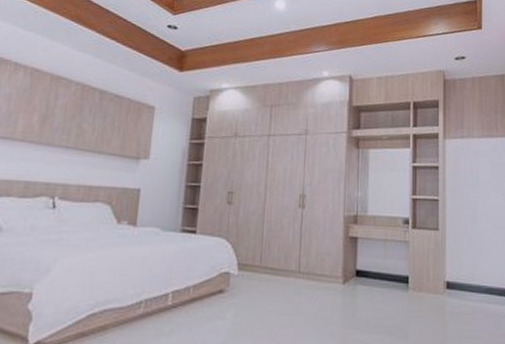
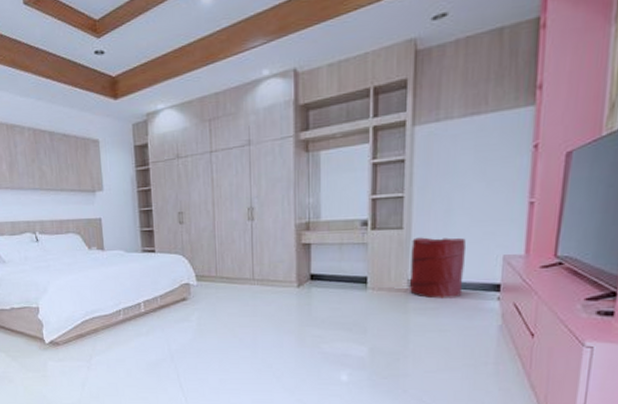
laundry hamper: none [446,239,491,303] -> present [410,237,467,299]

